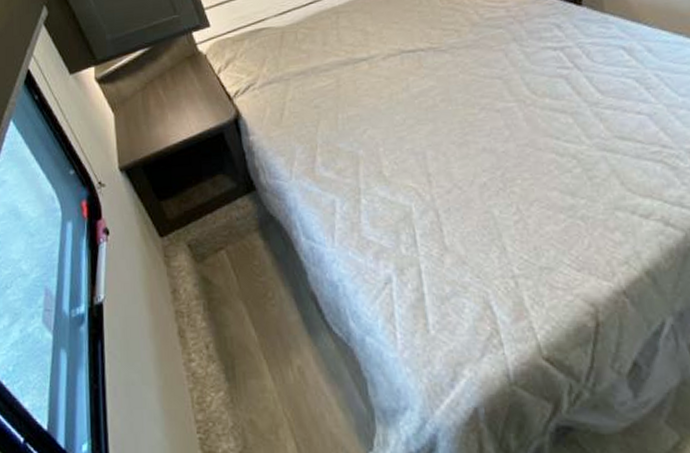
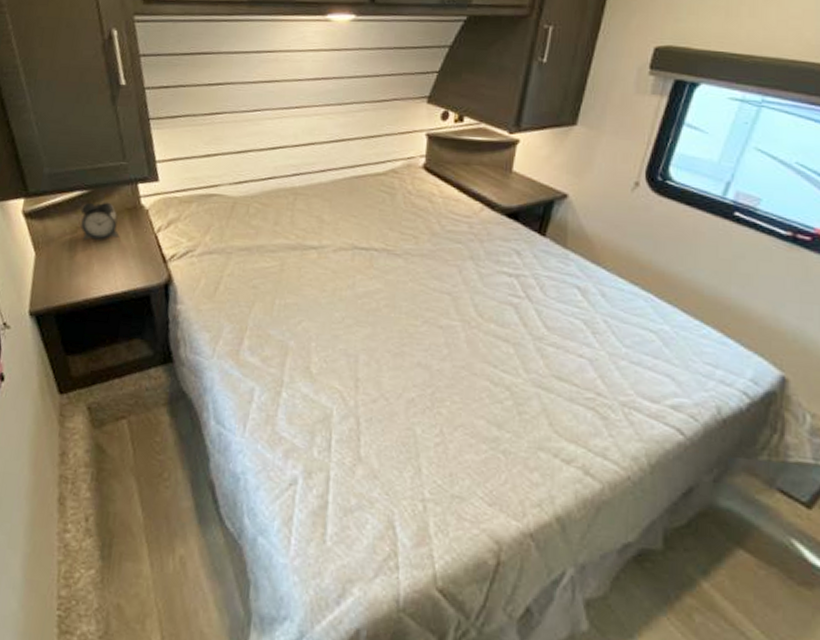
alarm clock: none [146,54,185,94] -> present [80,202,120,241]

